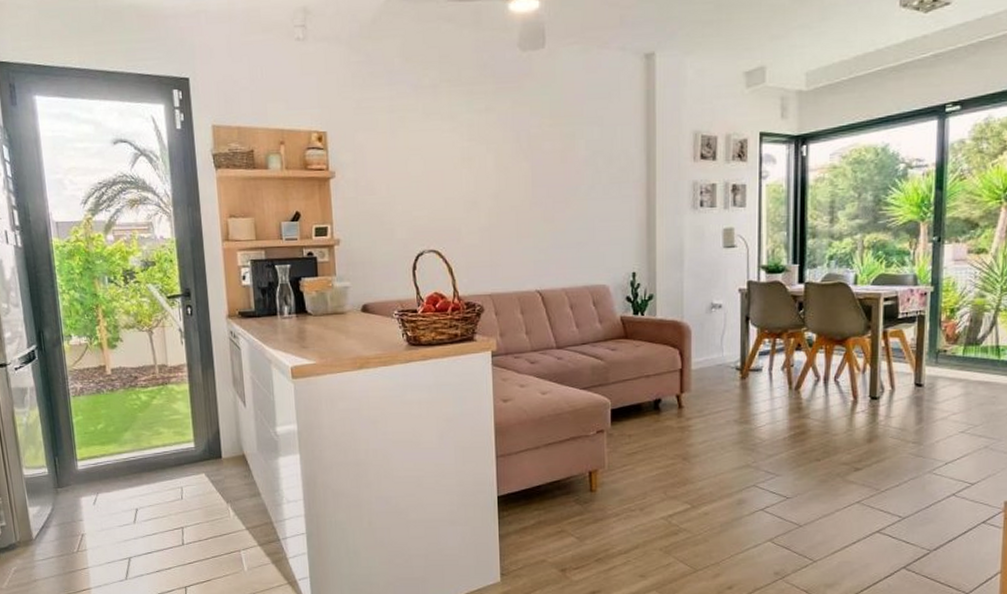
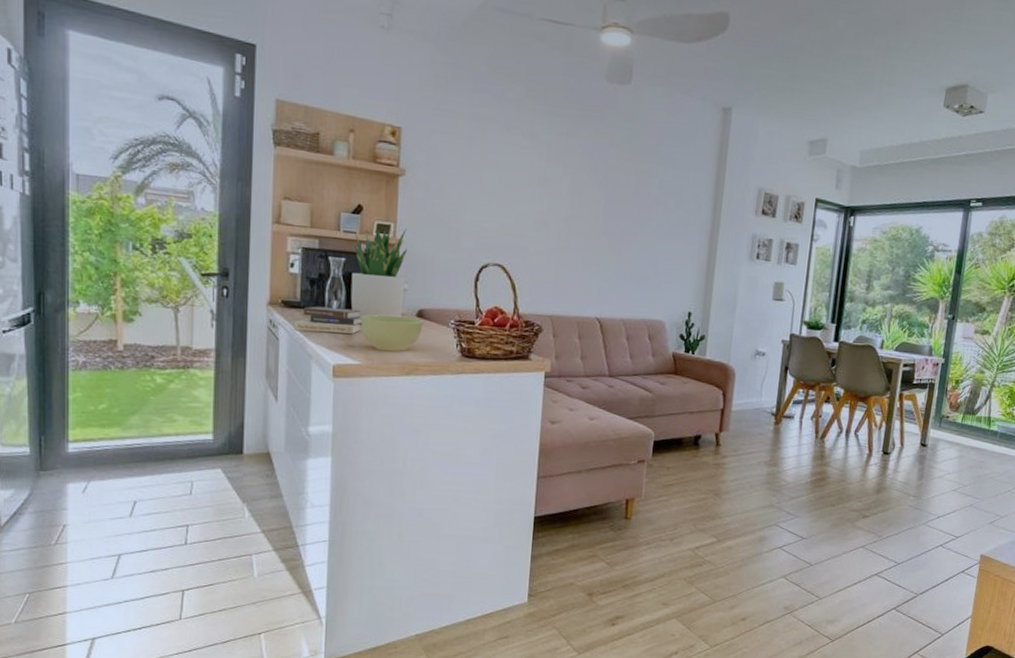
books: none [251,312,312,338] -> present [293,306,362,335]
planter: none [296,228,349,326] -> present [350,226,407,325]
bowl: none [310,313,369,349] -> present [360,315,423,352]

